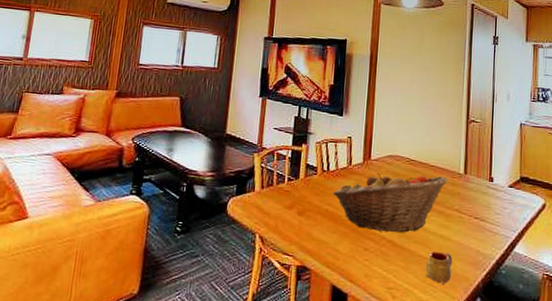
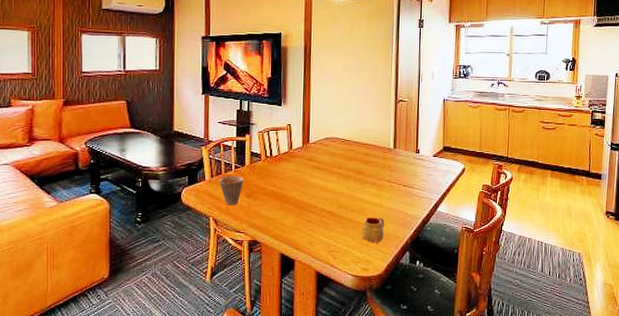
cup: none [269,188,297,223] -> present [219,176,244,206]
fruit basket: present [332,172,447,233] -> none [276,152,379,205]

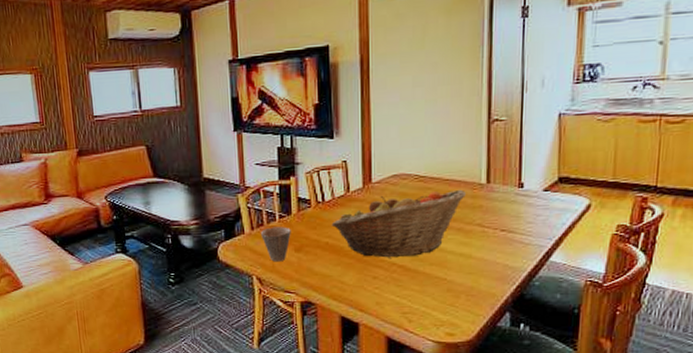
fruit basket: none [276,152,379,205] -> present [331,189,466,258]
mug: present [362,218,385,243] -> none [445,271,476,303]

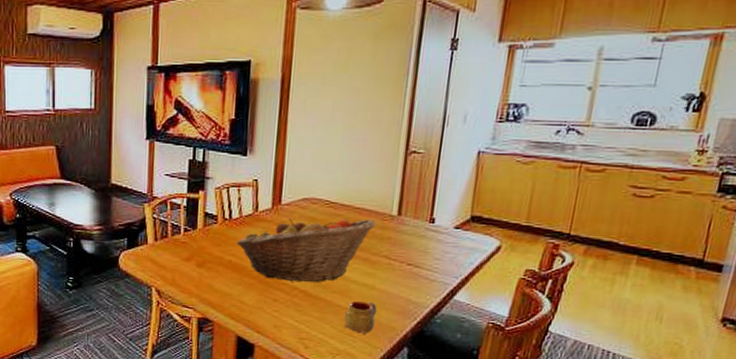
cup: present [261,227,291,262] -> none [164,240,195,276]
mug: none [445,271,476,303] -> present [344,301,378,334]

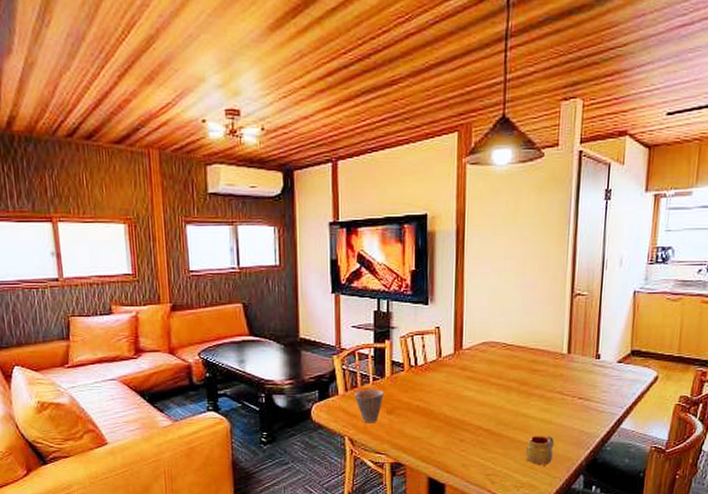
cup: none [164,240,195,276] -> present [355,389,384,423]
fruit basket: present [236,218,376,282] -> none [423,358,548,422]

